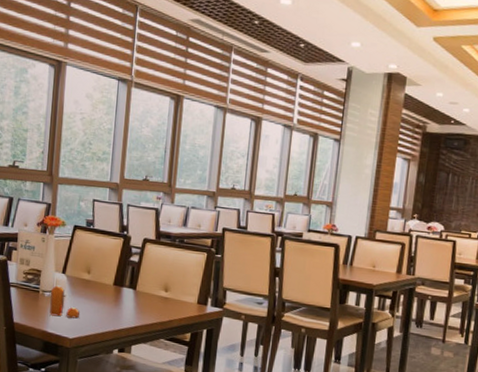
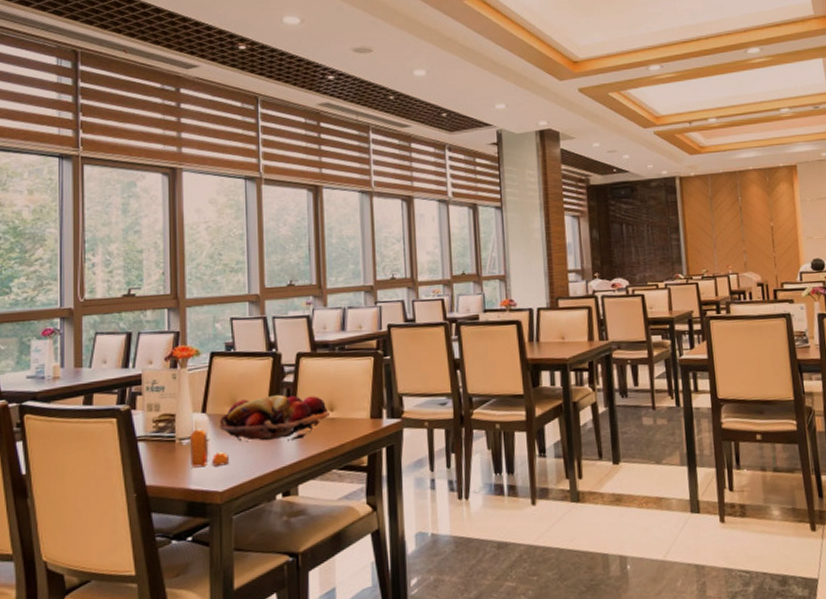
fruit basket: none [74,269,165,309] -> present [219,394,331,443]

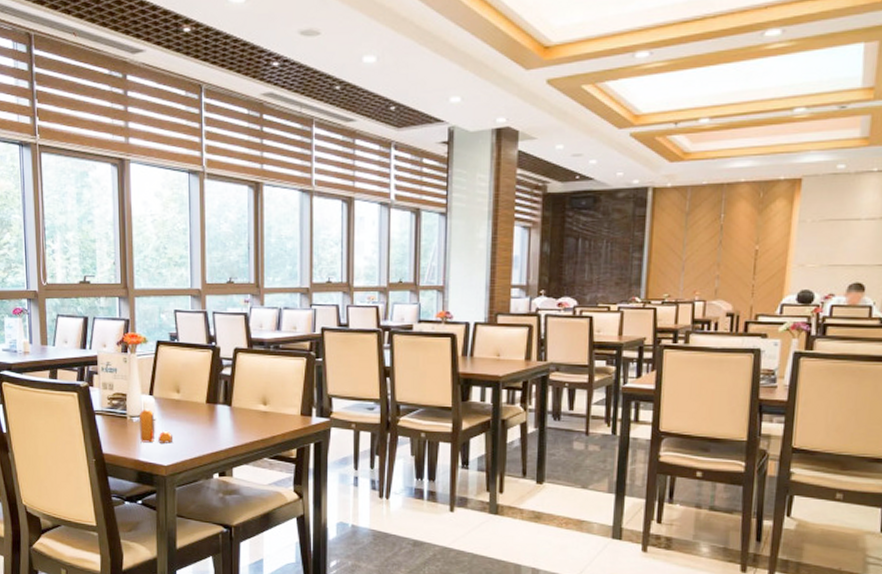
fruit basket: present [219,394,331,443] -> none [164,385,264,428]

